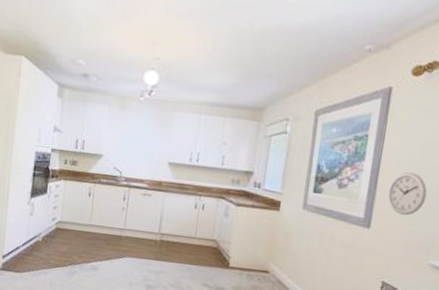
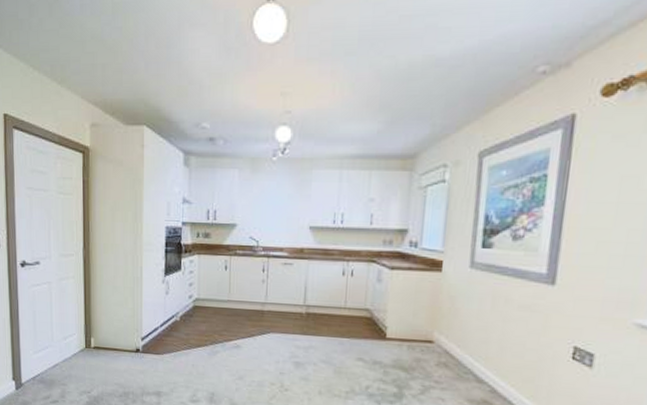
wall clock: present [387,172,427,215] -> none [576,214,628,266]

